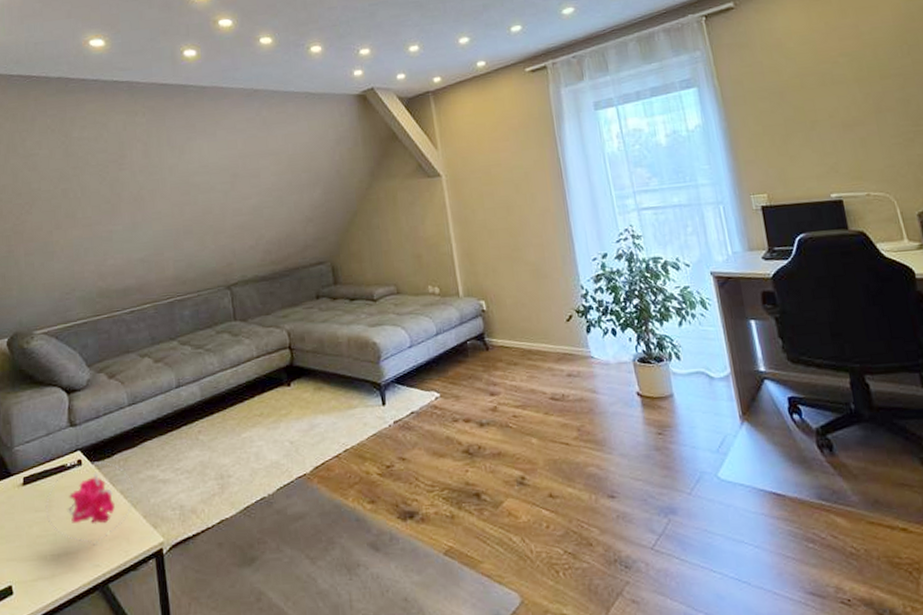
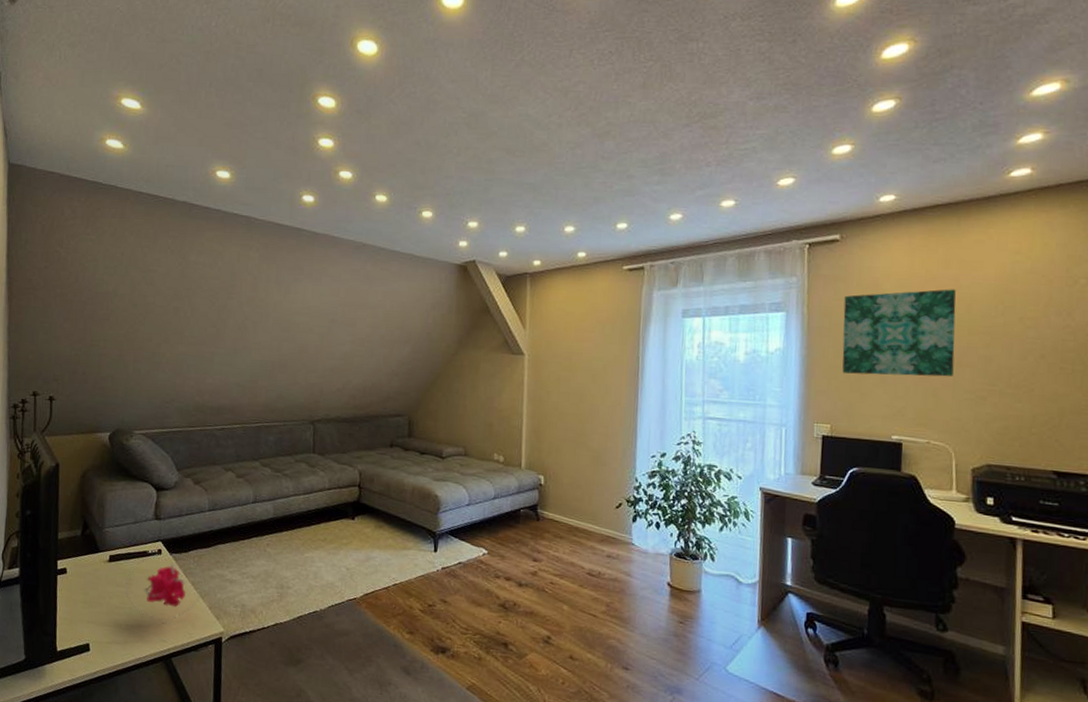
wall art: none [751,37,876,140] -> present [842,289,956,377]

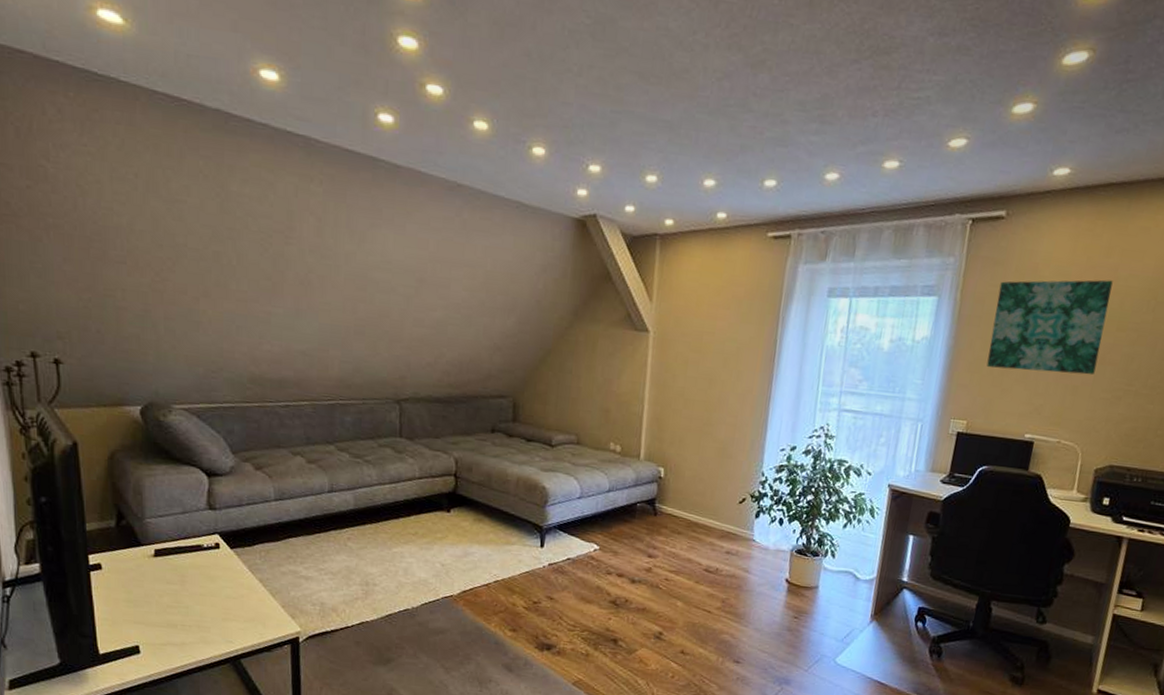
flower: present [126,553,204,623] -> none [179,547,273,623]

